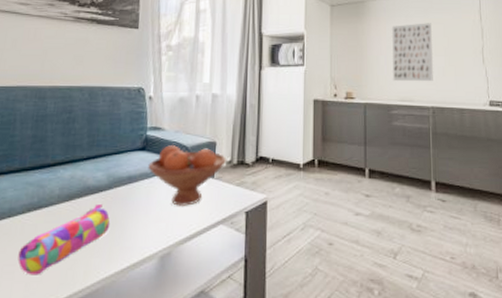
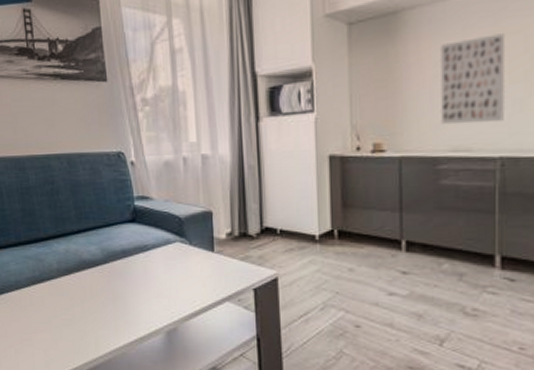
pencil case: present [17,203,111,275] -> none [32,277,112,344]
fruit bowl: present [148,145,227,206] -> none [141,216,227,281]

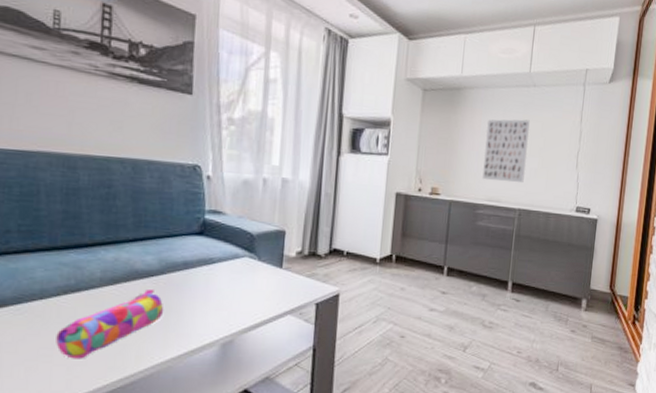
pencil case: none [32,277,112,344] -> present [56,288,164,359]

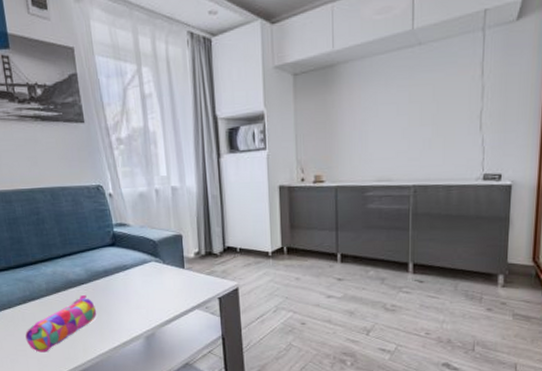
wall art: present [482,119,530,183] -> none [368,85,418,160]

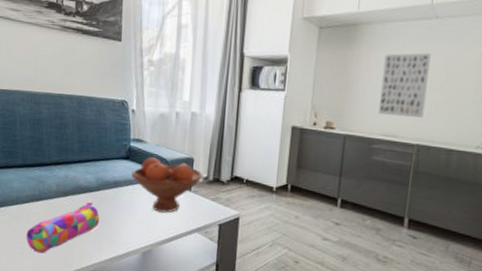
fruit bowl: none [120,240,195,294] -> present [131,157,204,213]
wall art: none [368,85,418,160] -> present [378,53,431,118]

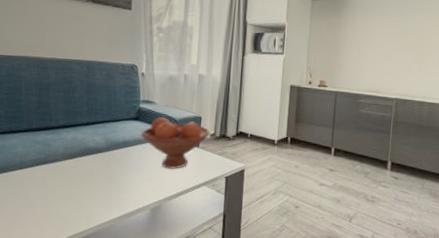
pencil case: present [26,201,100,254] -> none [30,162,109,217]
wall art: present [378,53,431,118] -> none [363,22,404,76]

